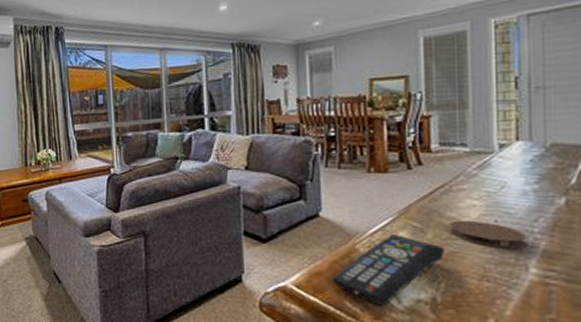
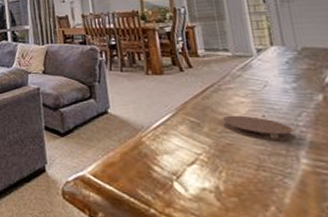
remote control: present [331,234,444,306] -> none [123,128,222,194]

